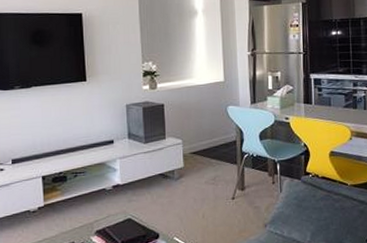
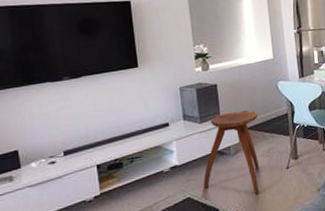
stool: none [145,134,205,222] -> present [203,110,260,194]

